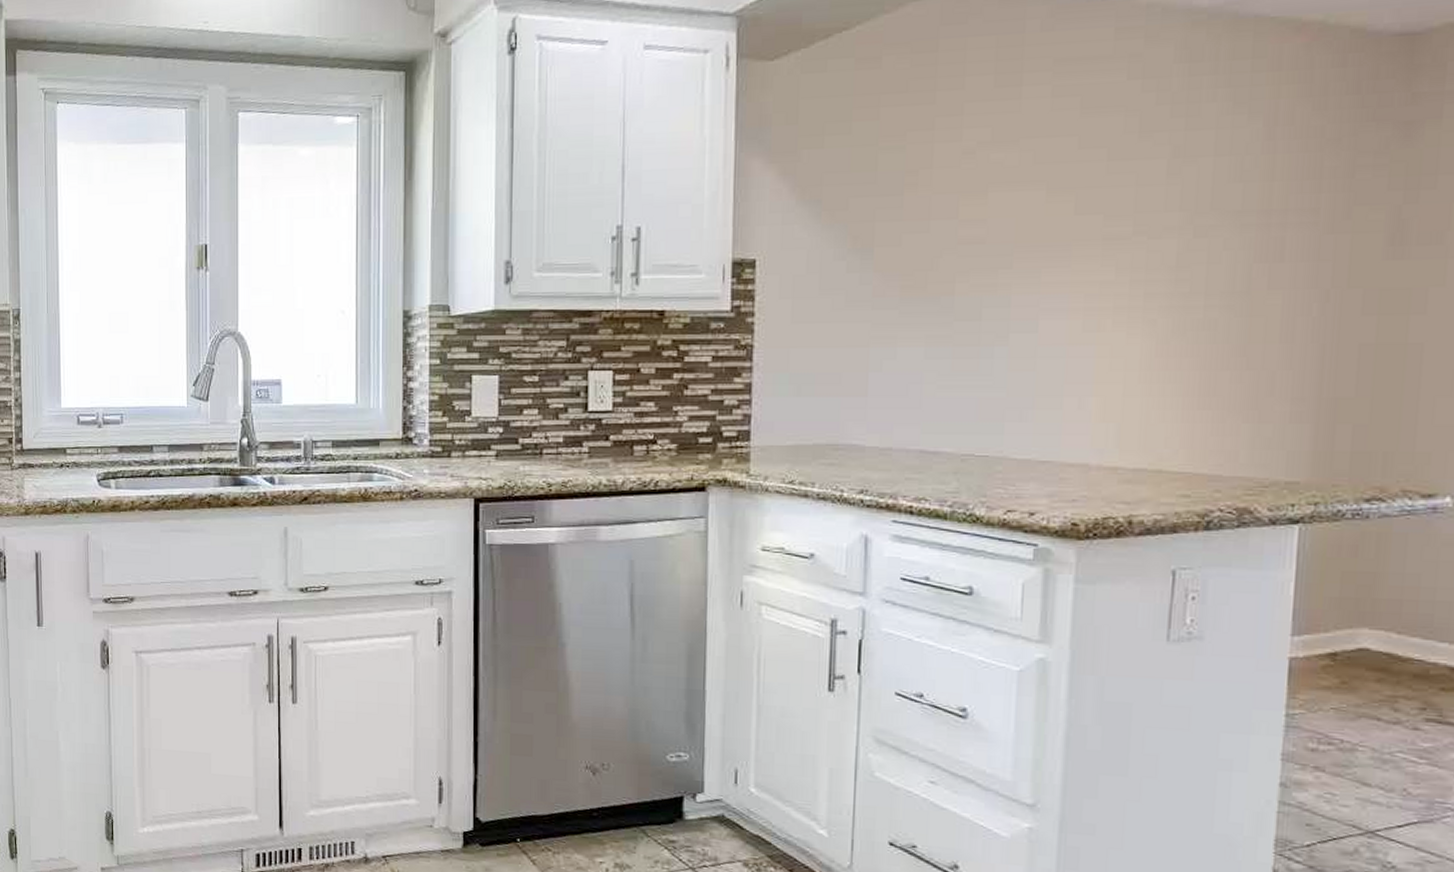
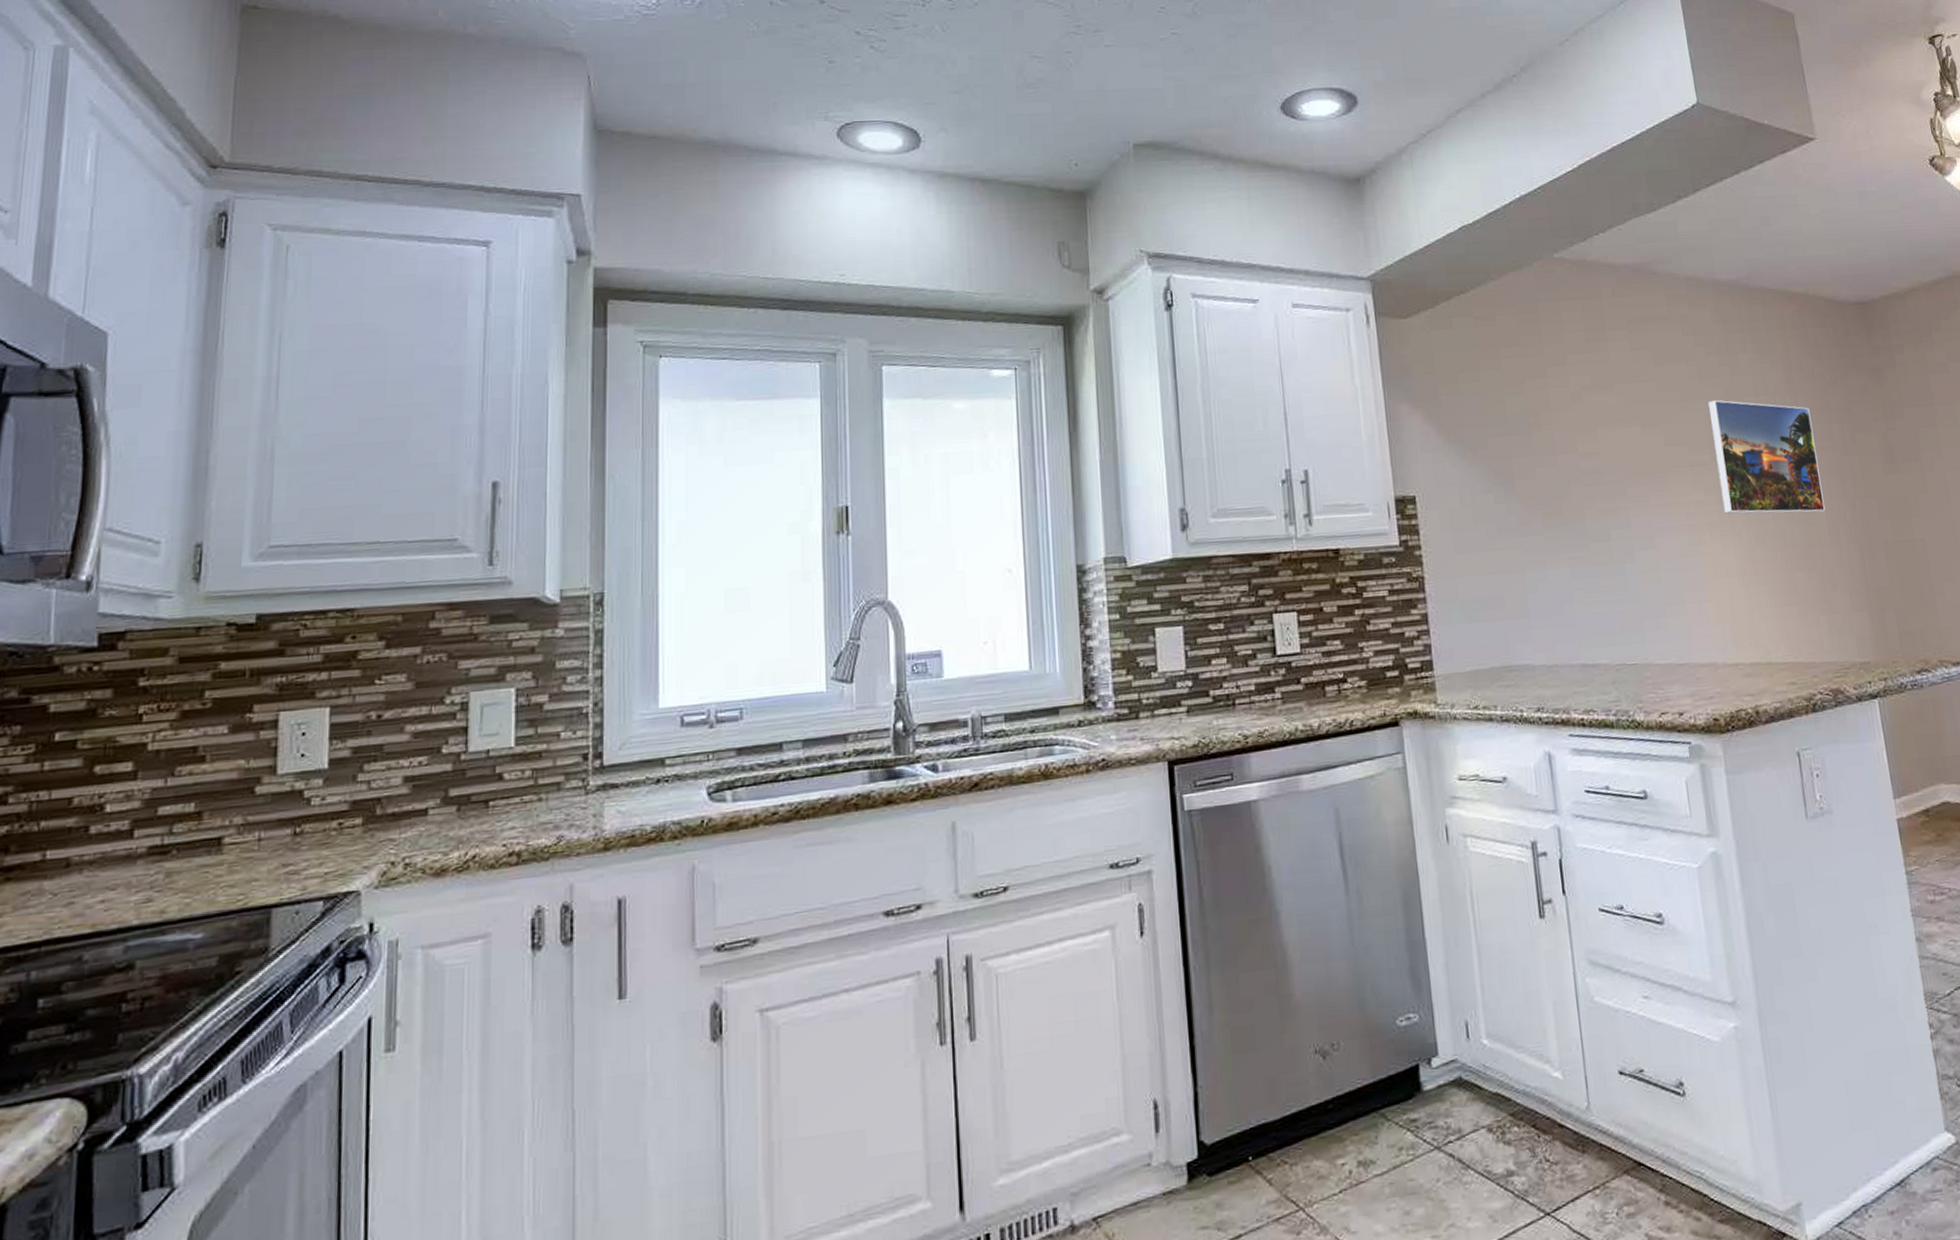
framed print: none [1138,159,1291,302] -> present [1707,399,1825,514]

